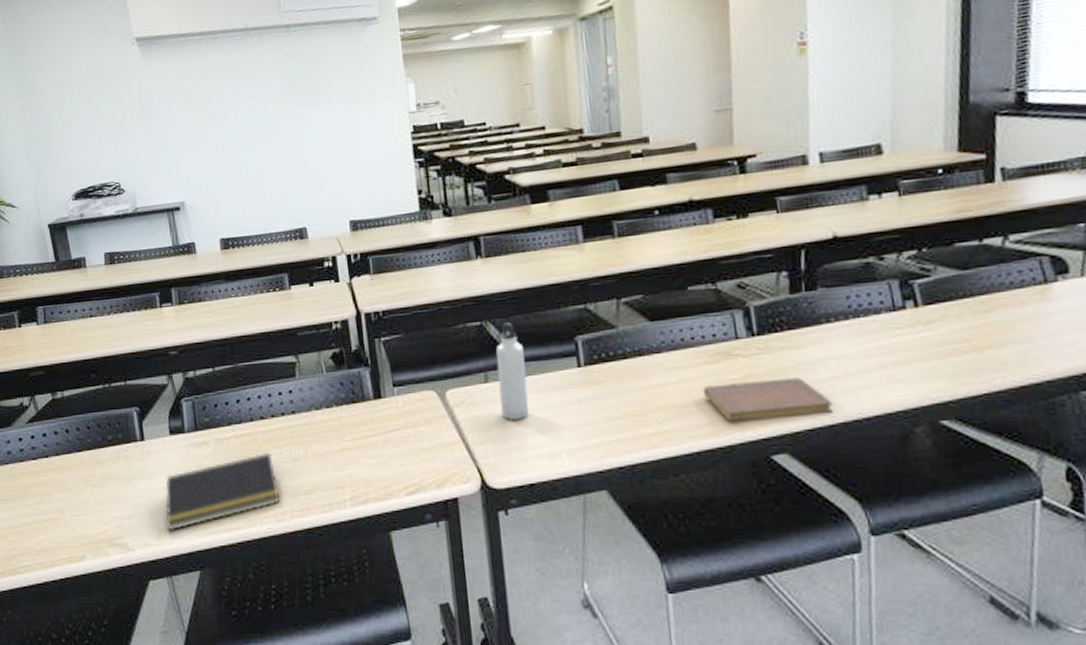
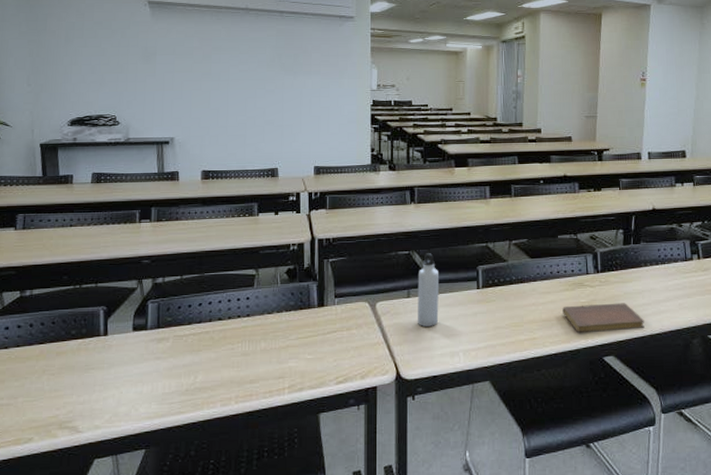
notepad: present [165,452,281,531] -> none [117,347,228,415]

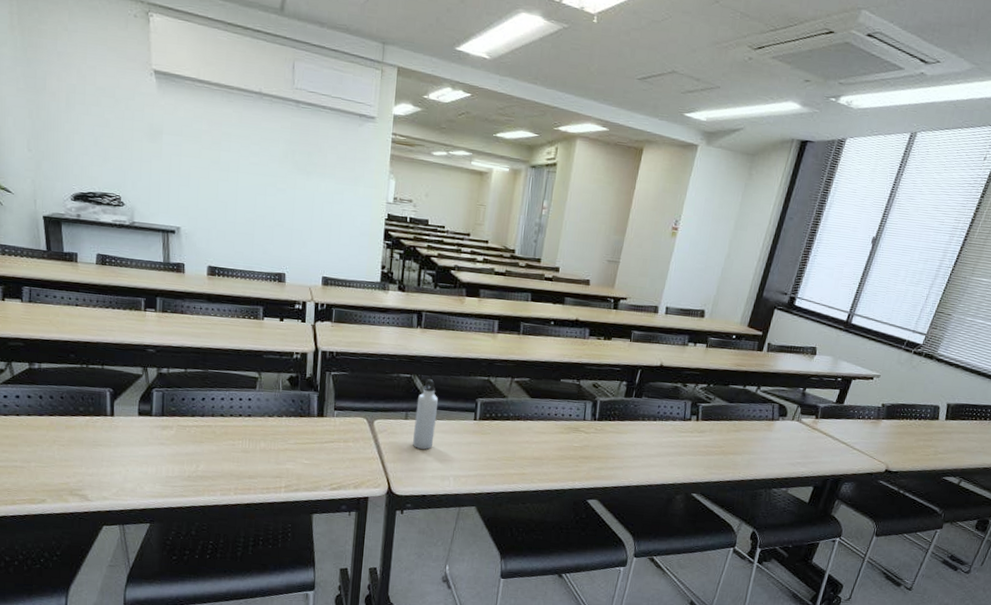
notebook: present [562,303,645,334] -> none [554,448,633,479]

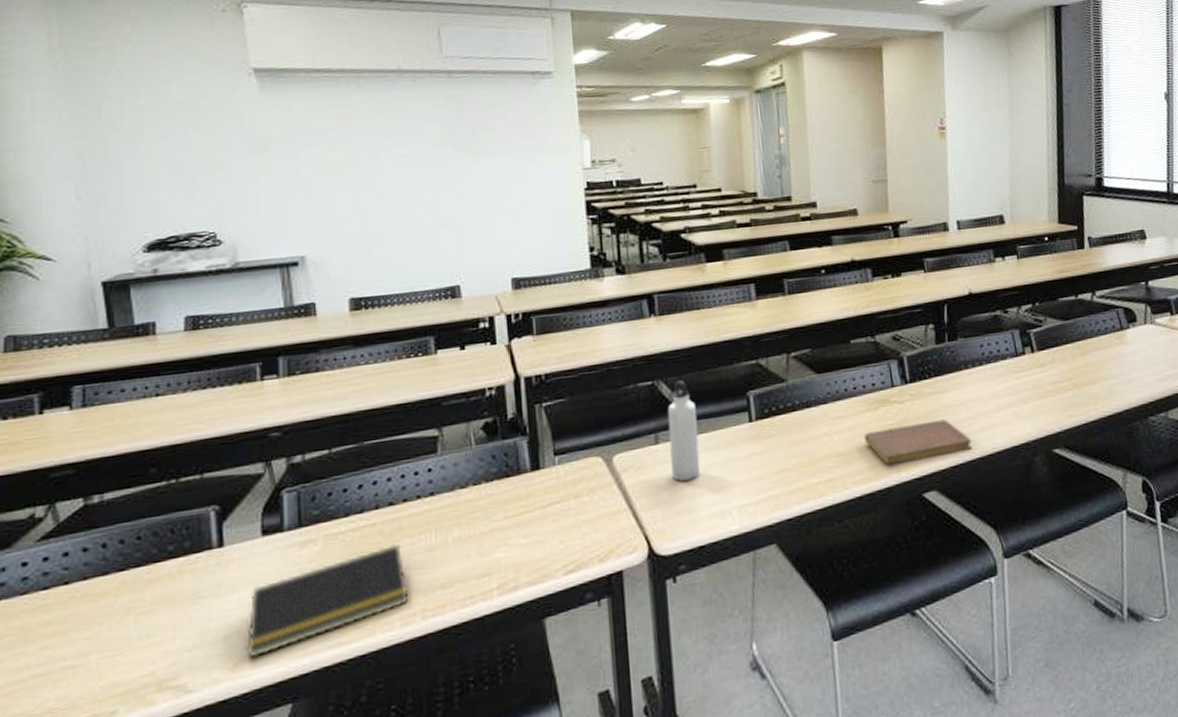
notepad: none [124,442,228,491] -> present [245,544,409,659]
notebook: none [554,448,633,479] -> present [864,419,972,466]

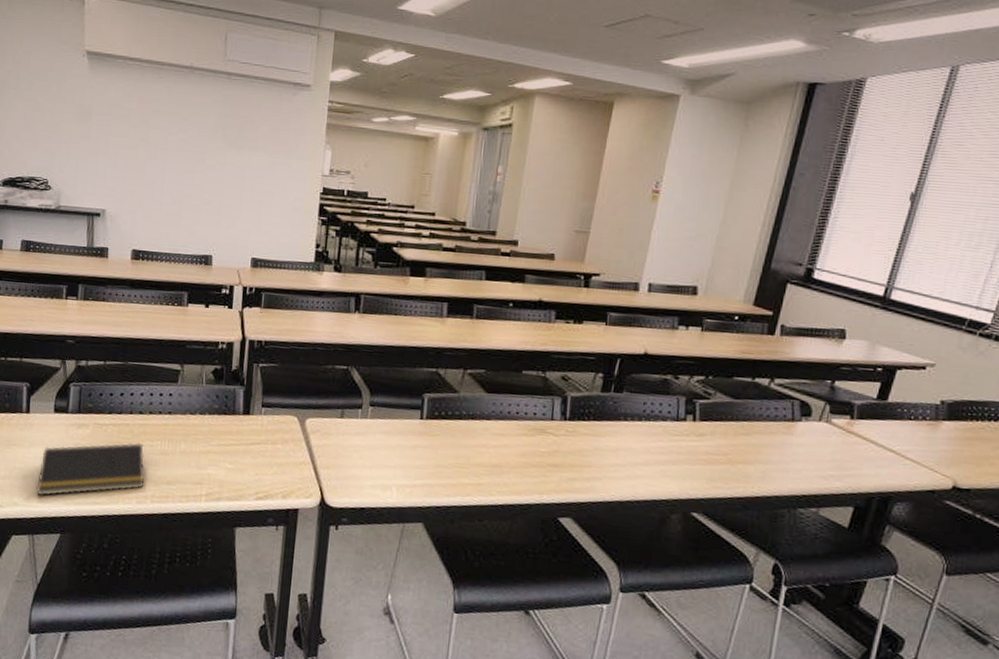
water bottle: present [667,381,700,481] -> none [349,371,379,454]
notebook: present [864,419,972,466] -> none [516,453,614,493]

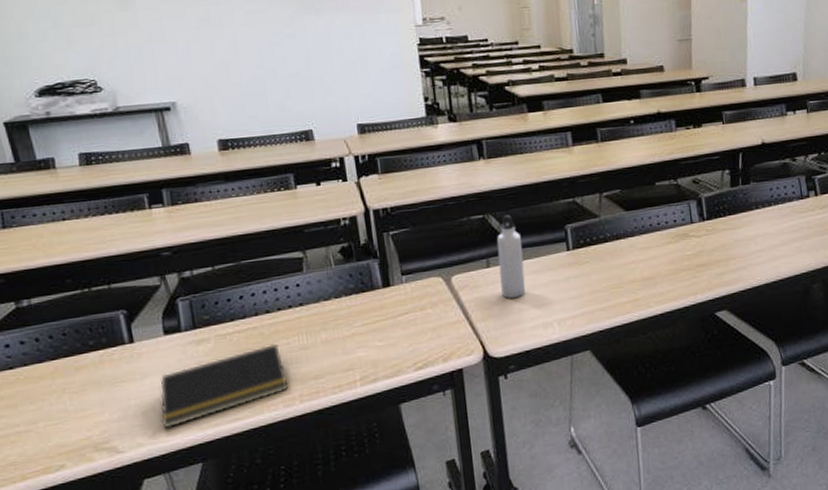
water bottle: none [349,371,379,454] -> present [497,215,526,298]

